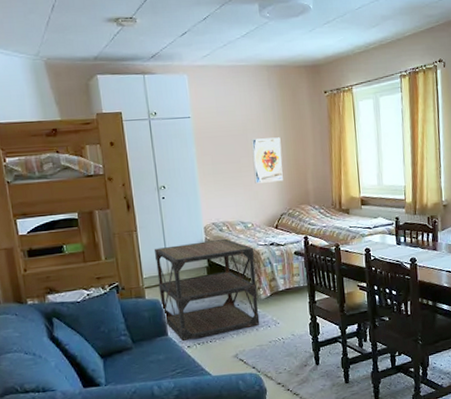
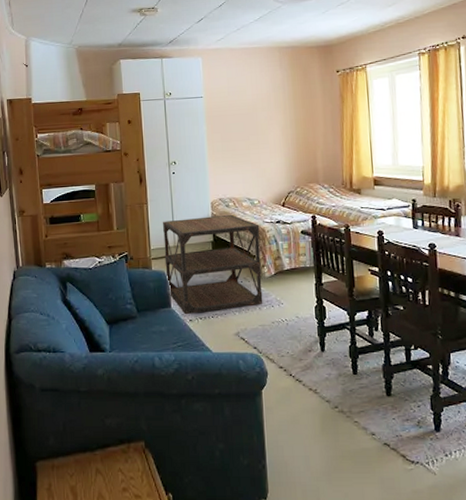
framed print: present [251,137,283,184] -> none [260,116,292,161]

